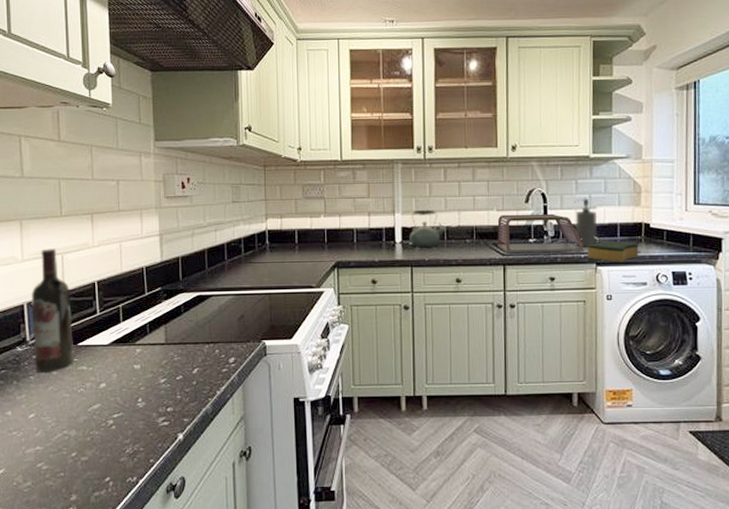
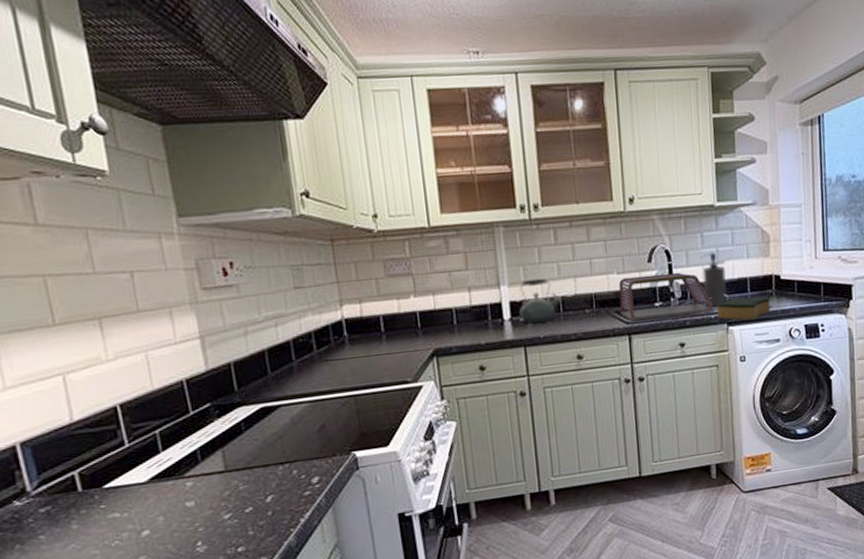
wine bottle: present [30,248,74,373] -> none [24,368,101,529]

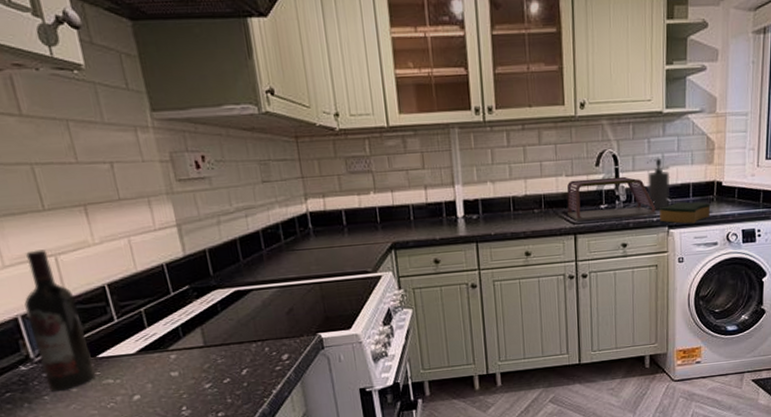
wine bottle: none [24,368,101,529] -> present [24,249,97,391]
kettle: present [519,279,563,324] -> none [472,179,513,222]

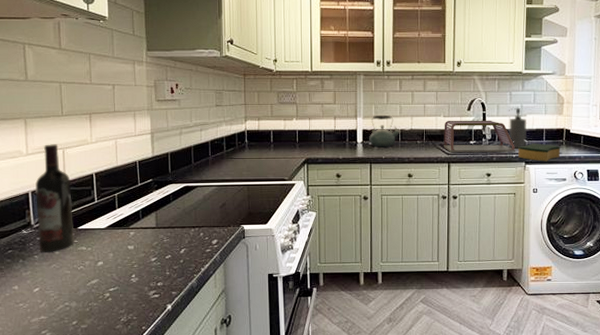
kettle: none [472,179,513,222] -> present [369,115,401,148]

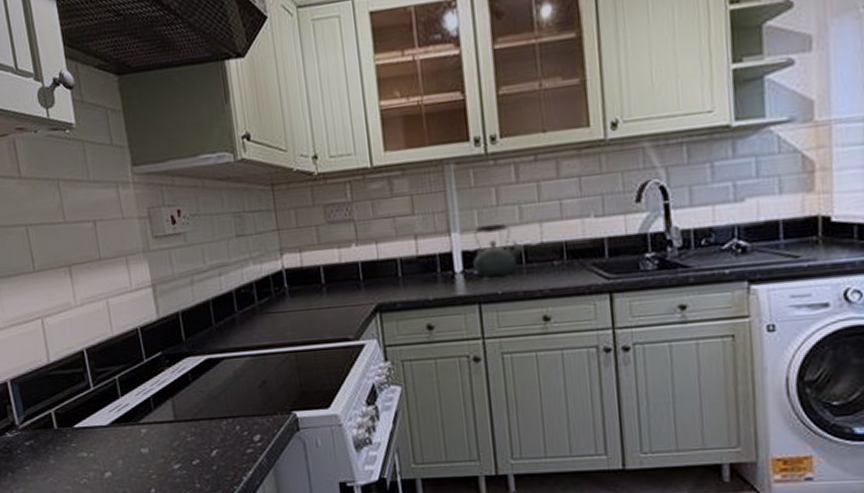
wine bottle: present [35,144,75,252] -> none [13,312,72,462]
dish rack: present [444,120,516,153] -> none [596,214,730,276]
soap dispenser: present [509,107,527,149] -> none [711,187,749,259]
sponge: present [518,143,561,162] -> none [733,245,815,277]

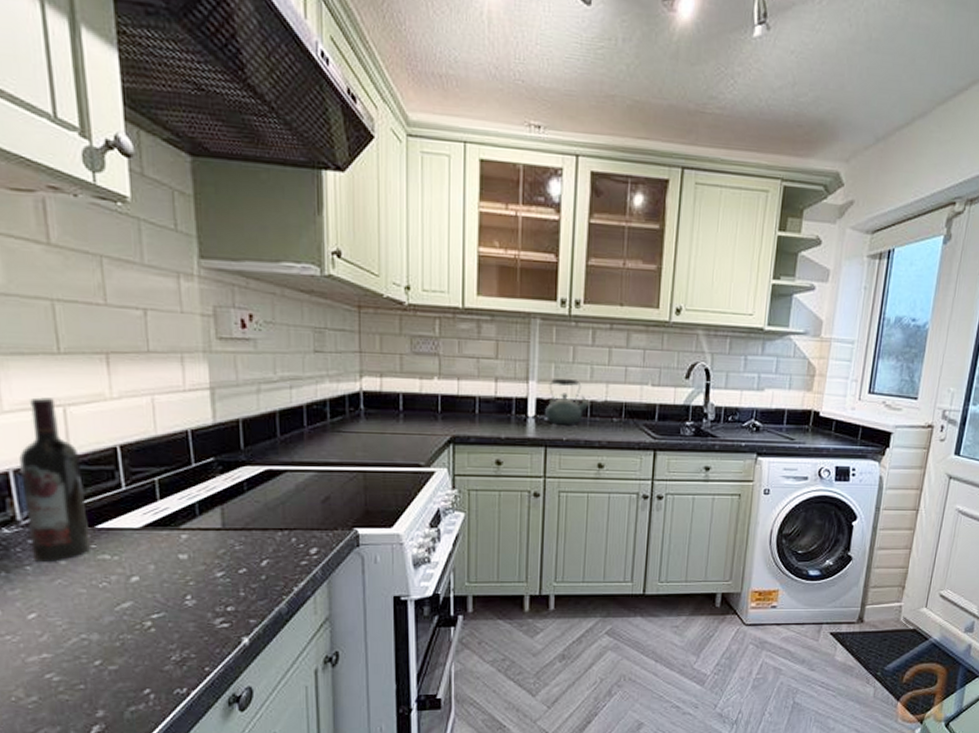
wine bottle: none [13,312,72,462] -> present [19,397,92,562]

